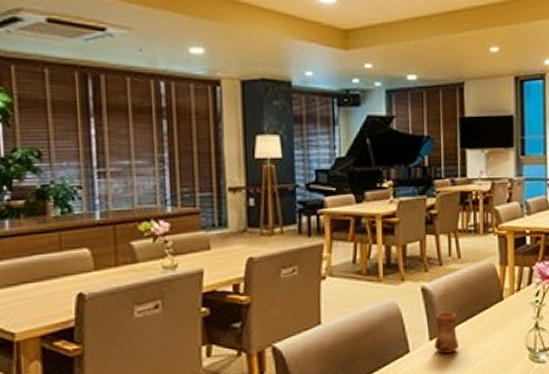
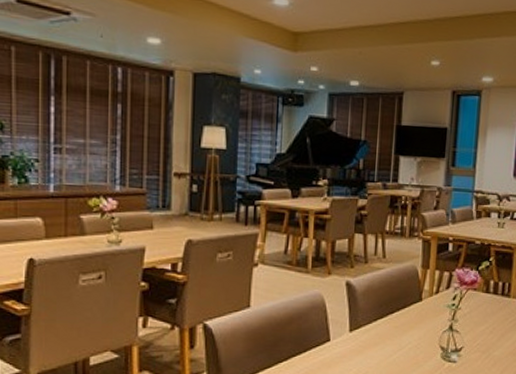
cup: present [434,311,459,354] -> none [353,306,377,345]

